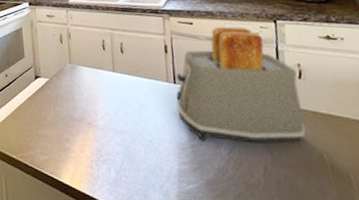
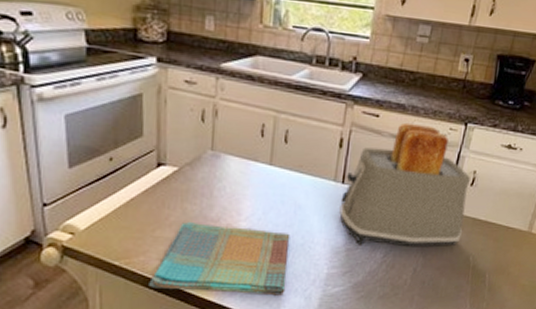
dish towel: none [38,121,145,191] -> present [149,221,291,296]

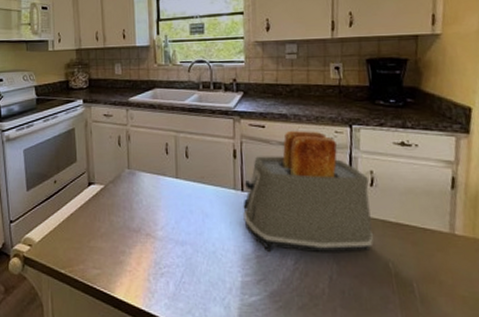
dish towel: present [149,221,291,296] -> none [88,232,205,304]

